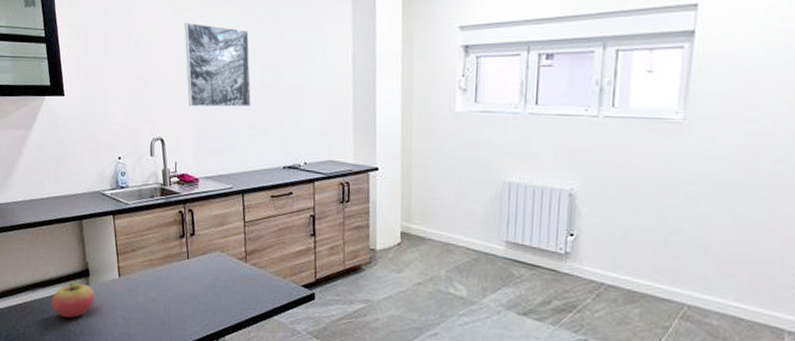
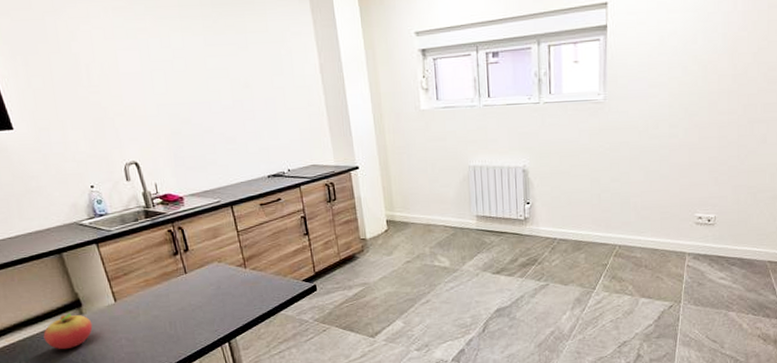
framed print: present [184,22,252,108] -> none [139,42,226,128]

